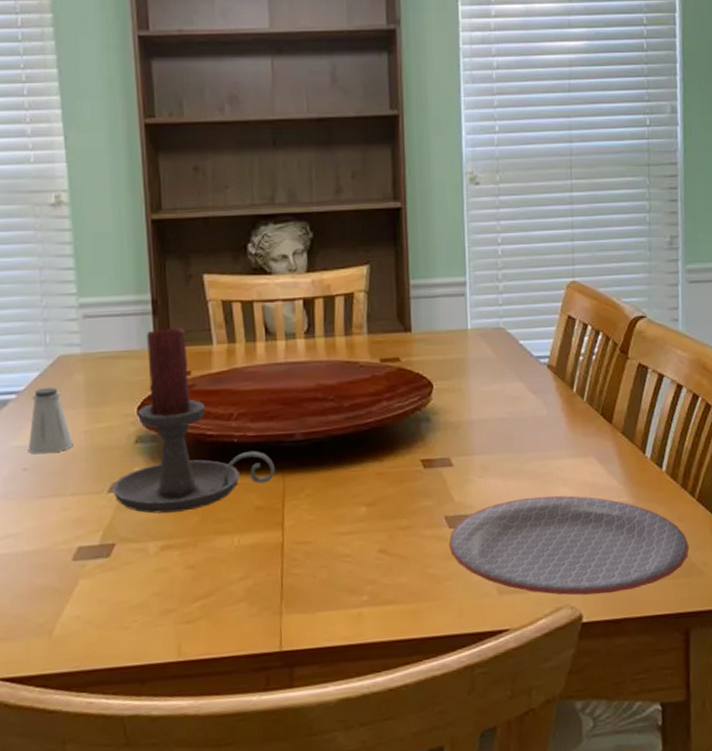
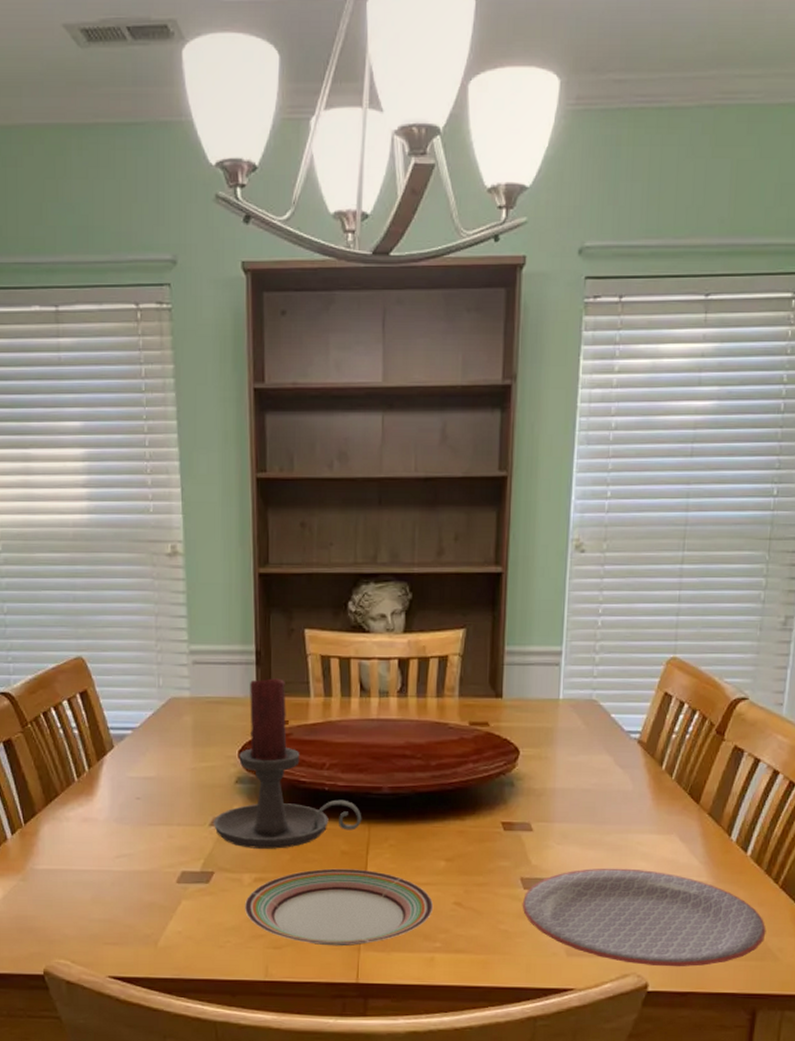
saltshaker: present [28,387,73,454] -> none [141,725,181,786]
plate: none [150,524,358,614] -> present [244,868,434,947]

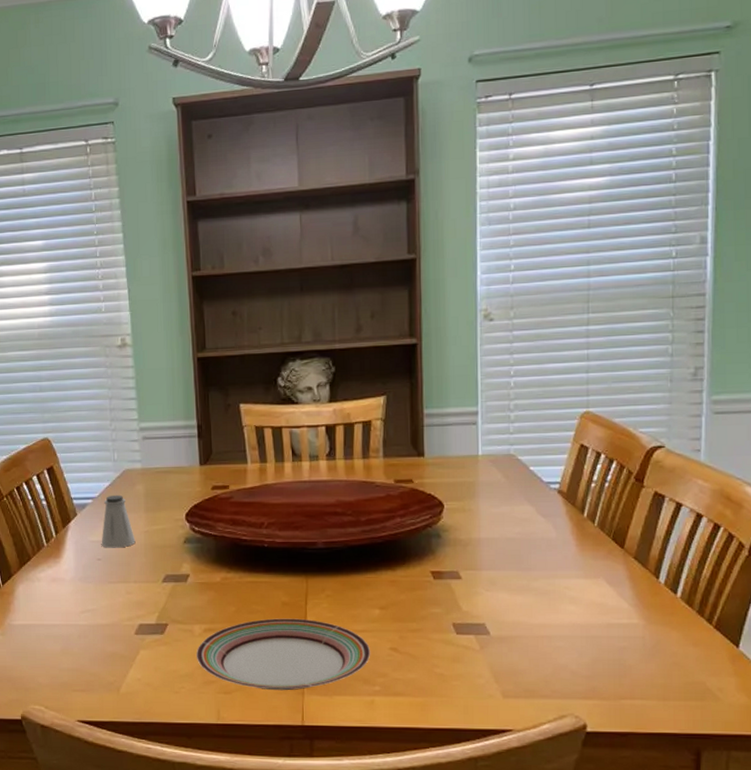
saltshaker: none [141,725,181,786] -> present [101,494,136,548]
candle holder: present [213,677,362,849] -> none [165,447,300,602]
plate: present [522,868,766,967] -> none [455,612,704,708]

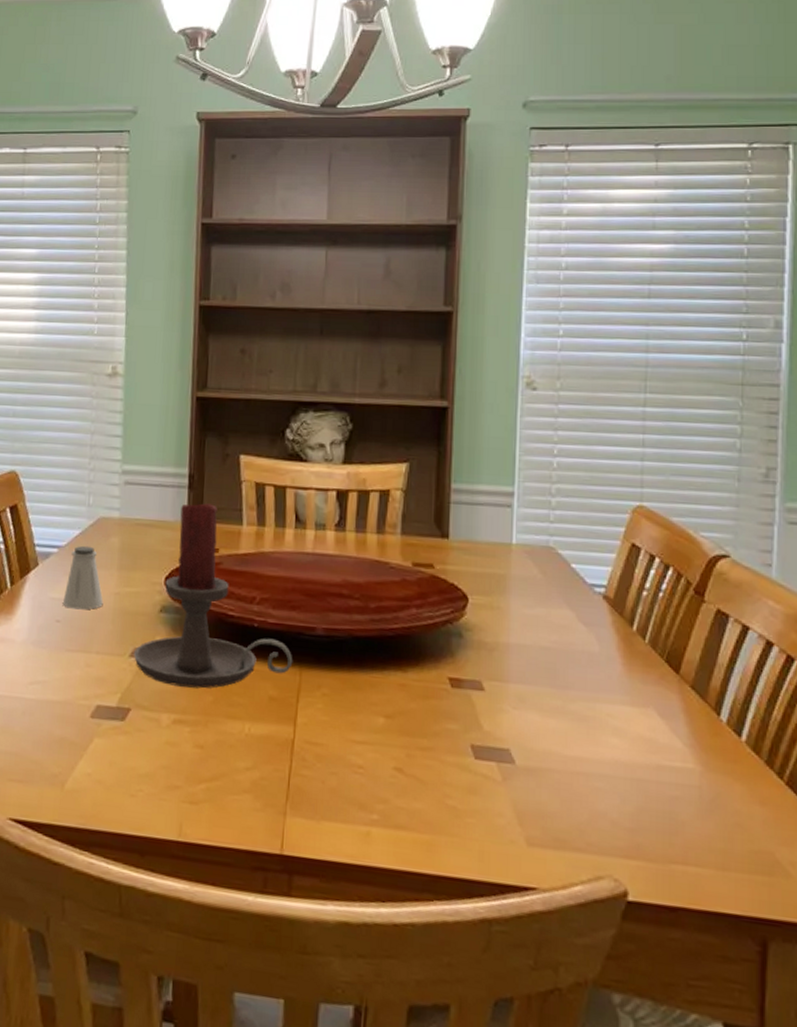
candle holder: none [165,447,300,602] -> present [133,501,293,689]
plate: present [196,618,371,691] -> none [160,715,371,809]

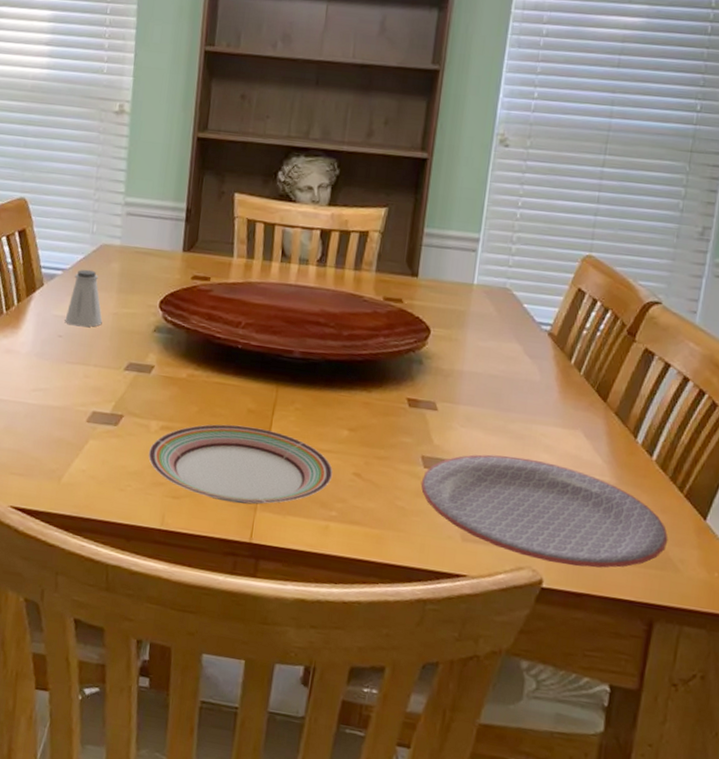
candle holder: present [133,501,293,689] -> none [127,234,271,400]
plate: none [160,715,371,809] -> present [148,424,333,505]
plate: none [473,740,773,875] -> present [421,454,668,568]

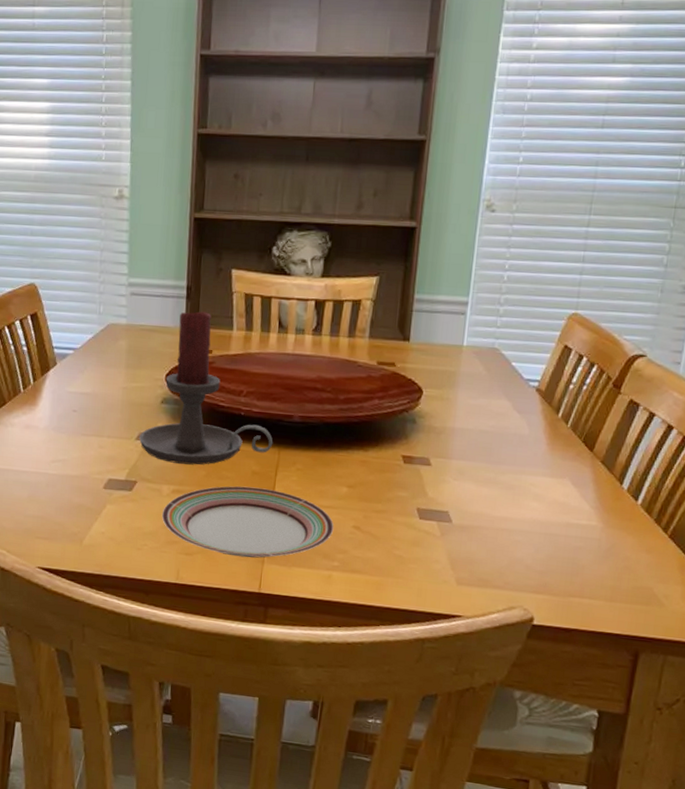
saltshaker: present [64,269,103,328] -> none [78,347,113,402]
candle holder: none [127,234,271,400] -> present [139,310,273,465]
plate: present [421,454,668,568] -> none [417,504,653,605]

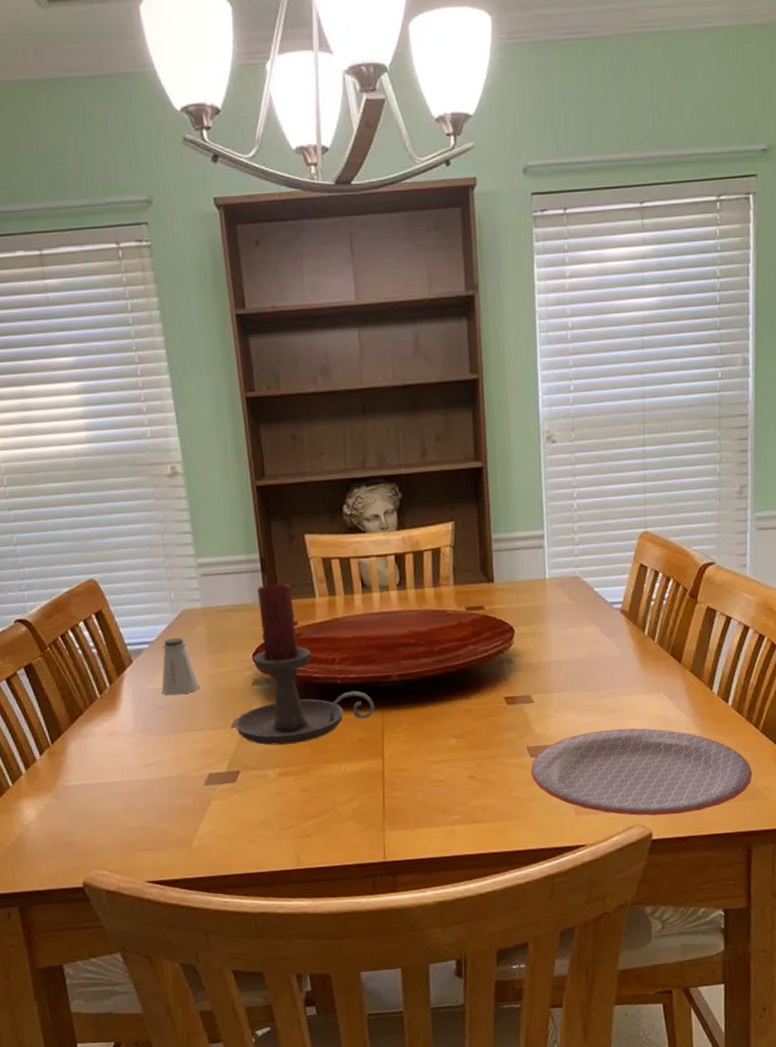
saltshaker: none [78,347,113,402] -> present [161,637,200,696]
plate: present [161,486,334,558] -> none [271,754,449,830]
plate: none [417,504,653,605] -> present [530,728,753,816]

